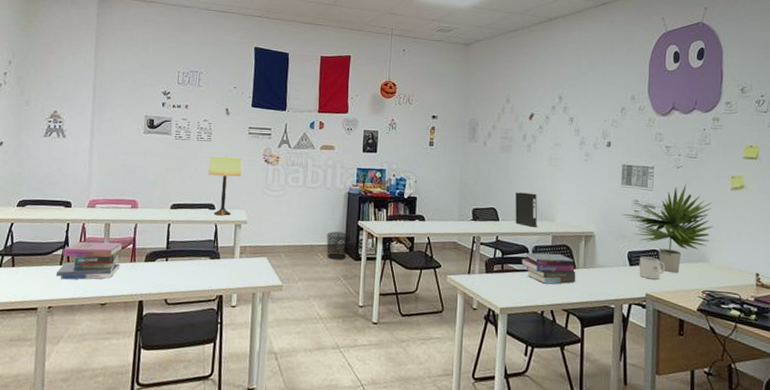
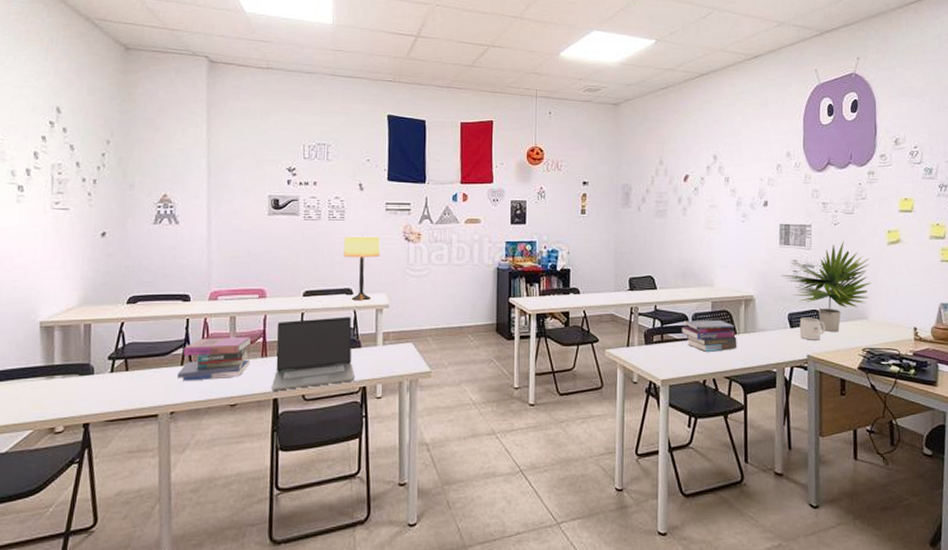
laptop: none [138,229,213,294] -> present [272,317,354,391]
waste bin: present [326,231,348,260] -> none [476,311,499,341]
binder: present [515,192,537,228] -> none [672,258,696,295]

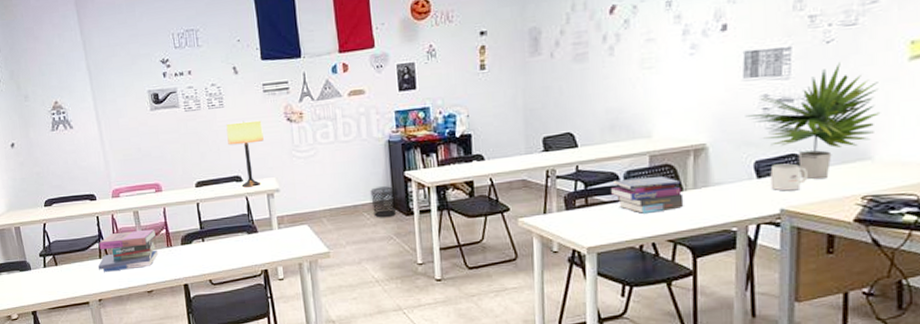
laptop: present [272,317,354,391] -> none [176,203,255,277]
waste bin: none [476,311,499,341] -> present [370,186,397,218]

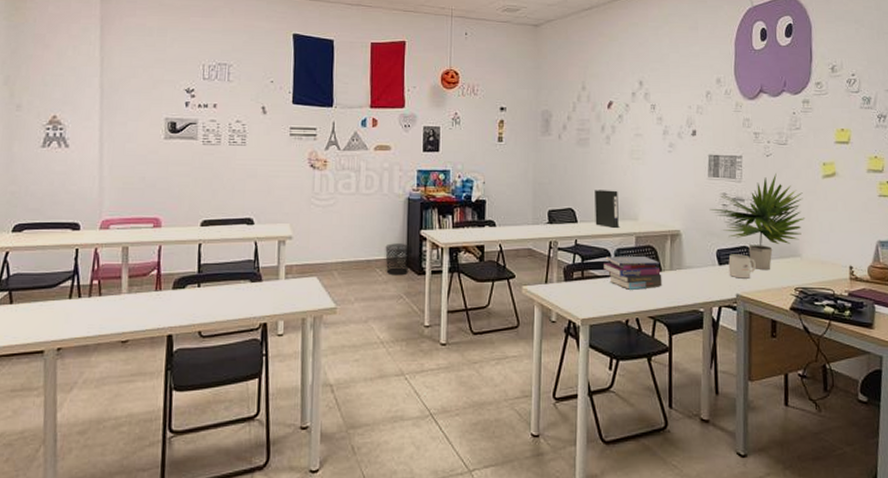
books: present [98,229,159,272] -> none [65,268,145,315]
table lamp: present [226,120,264,188] -> none [244,162,284,232]
binder: none [597,107,628,150] -> present [595,190,619,229]

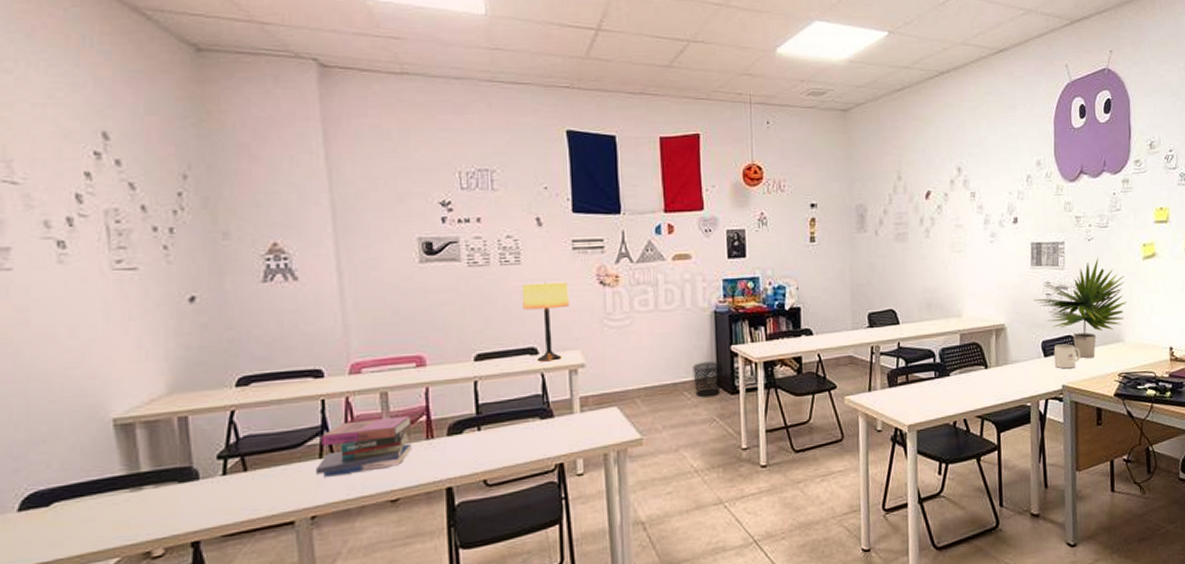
books: none [65,268,145,315] -> present [316,415,413,477]
table lamp: none [244,162,284,232] -> present [522,282,569,362]
binder: present [595,190,619,229] -> none [916,286,942,328]
books: present [604,255,662,290] -> none [928,353,989,390]

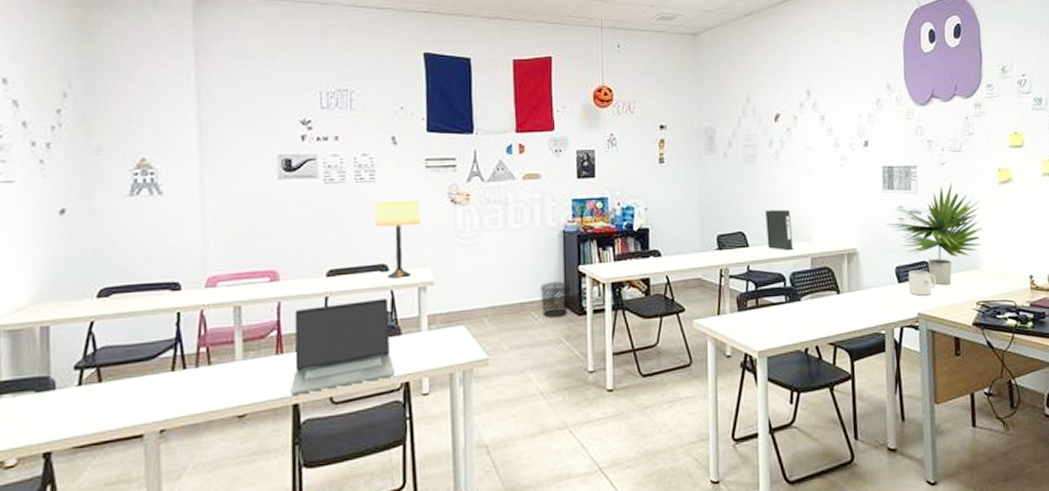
books: present [316,415,413,477] -> none [168,329,263,391]
laptop: none [443,381,548,478] -> present [291,298,394,395]
binder: none [916,286,942,328] -> present [765,209,793,251]

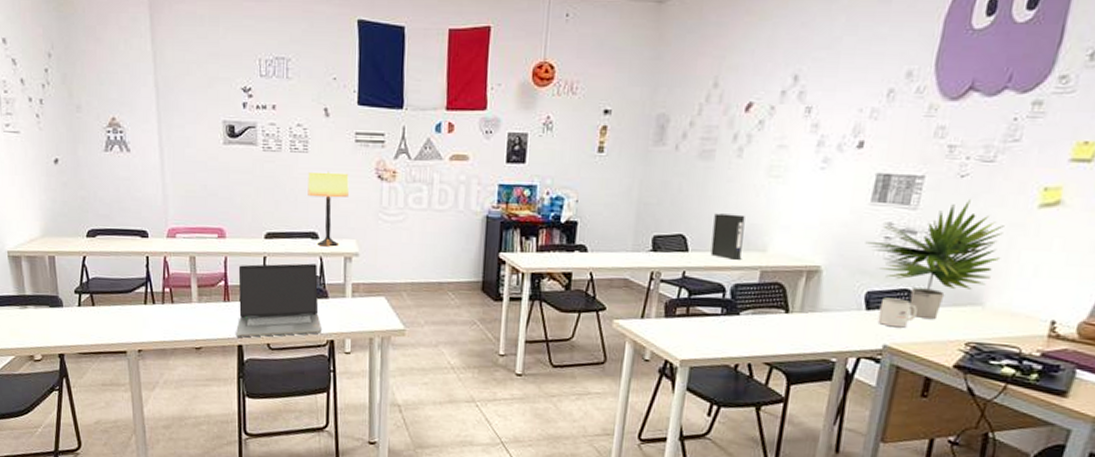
waste bin: present [540,282,568,318] -> none [459,265,487,301]

